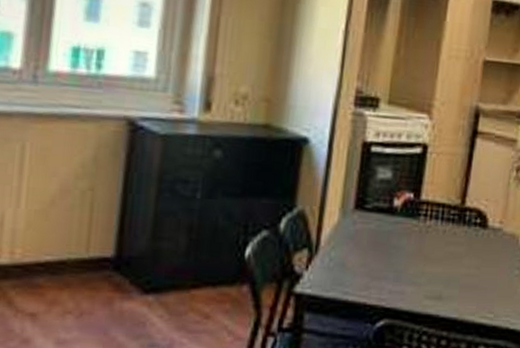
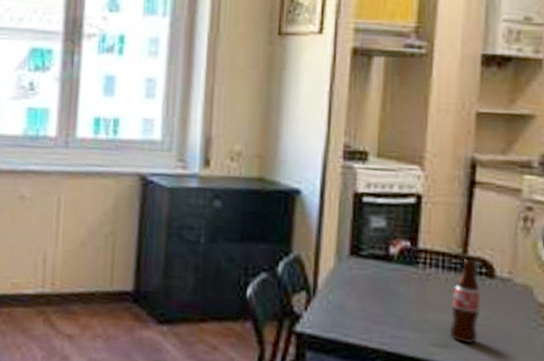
bottle: none [443,209,474,294] -> present [449,258,481,343]

